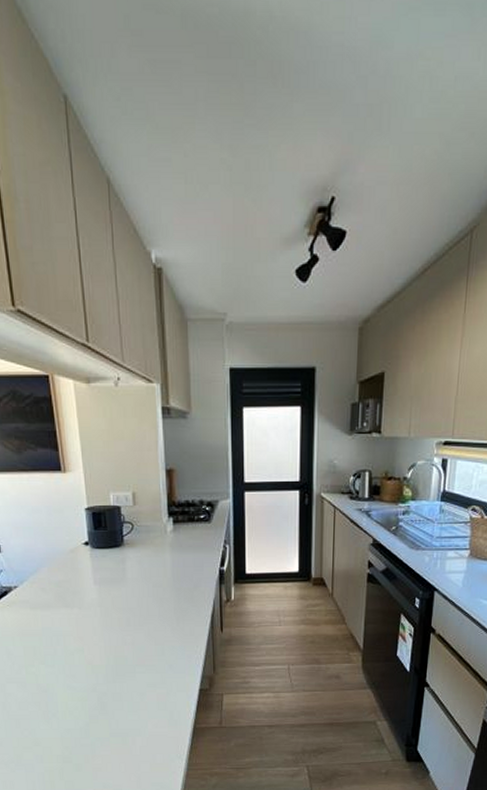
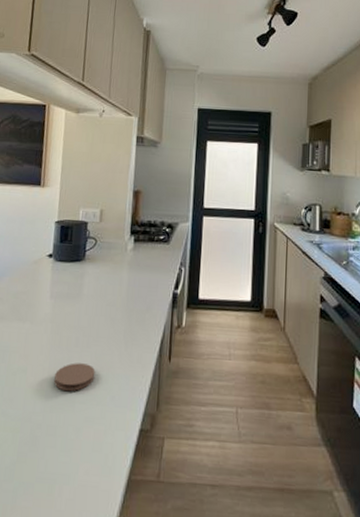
coaster: none [112,640,151,665] -> present [54,363,96,392]

